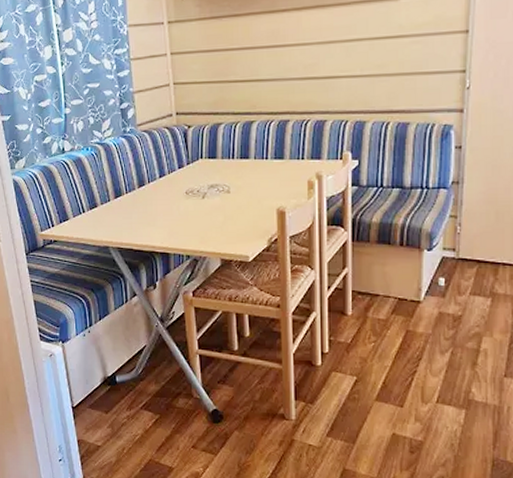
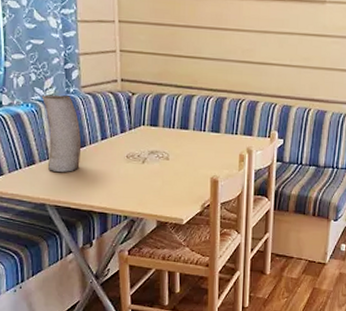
vase: none [100,135,140,213] -> present [41,94,81,172]

